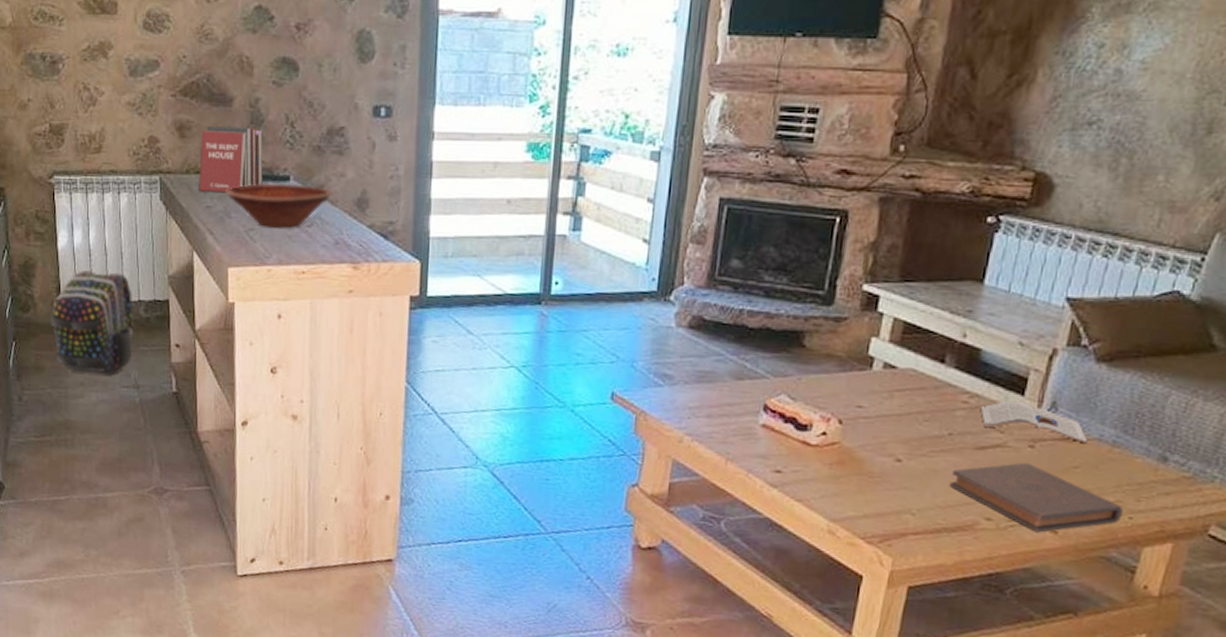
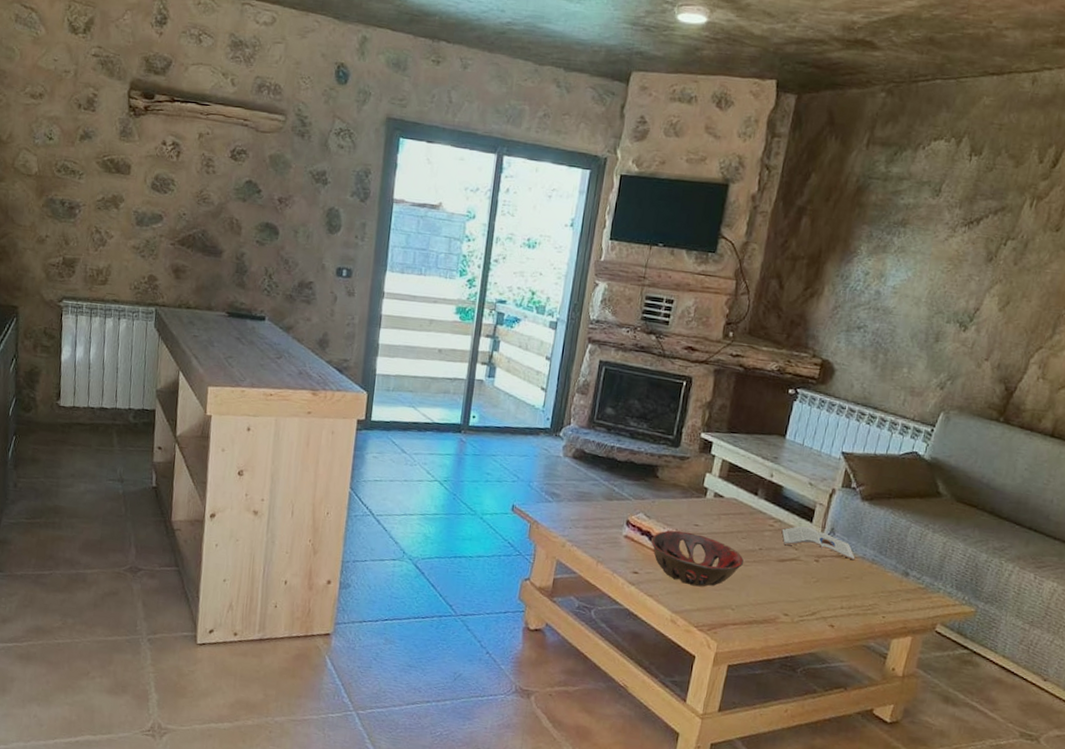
backpack: present [50,270,133,375] -> none [49,380,124,469]
books: present [198,126,263,193] -> none [188,271,246,326]
ceramic bowl: present [225,183,332,228] -> none [210,321,300,358]
decorative bowl: none [798,414,927,487] -> present [651,530,744,587]
book: present [948,462,1123,533] -> none [758,572,879,626]

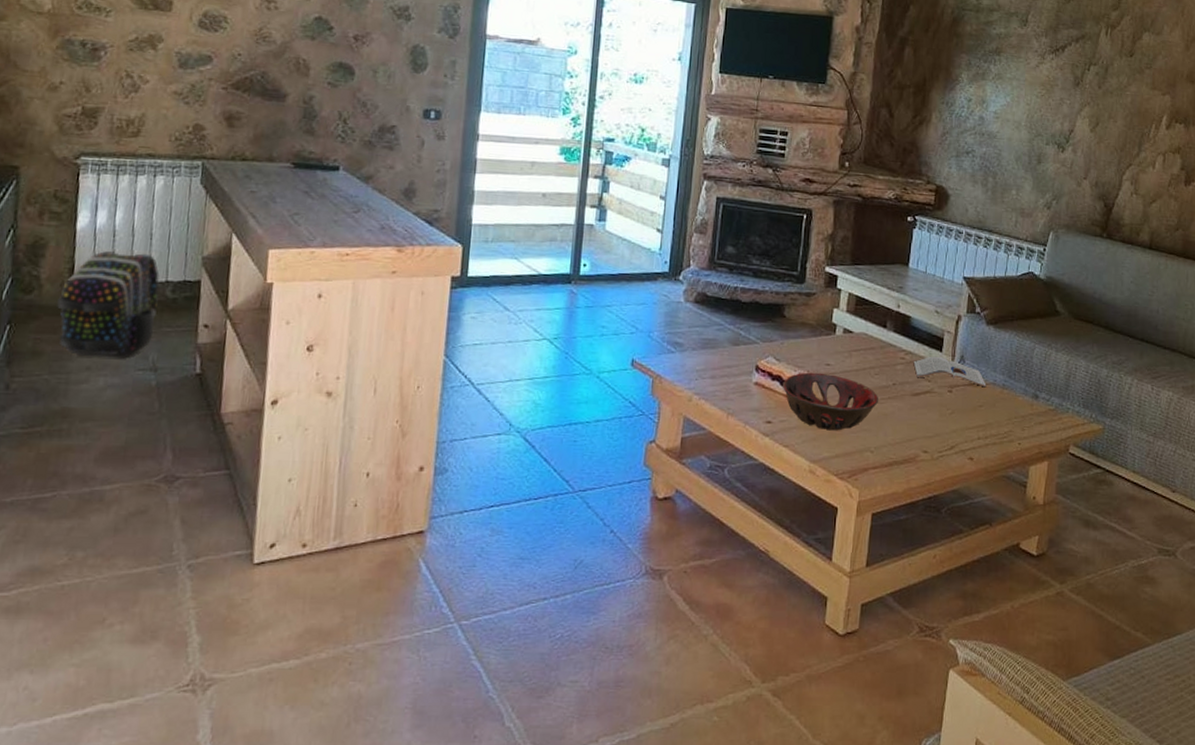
backpack: none [49,380,124,469] -> present [57,251,160,358]

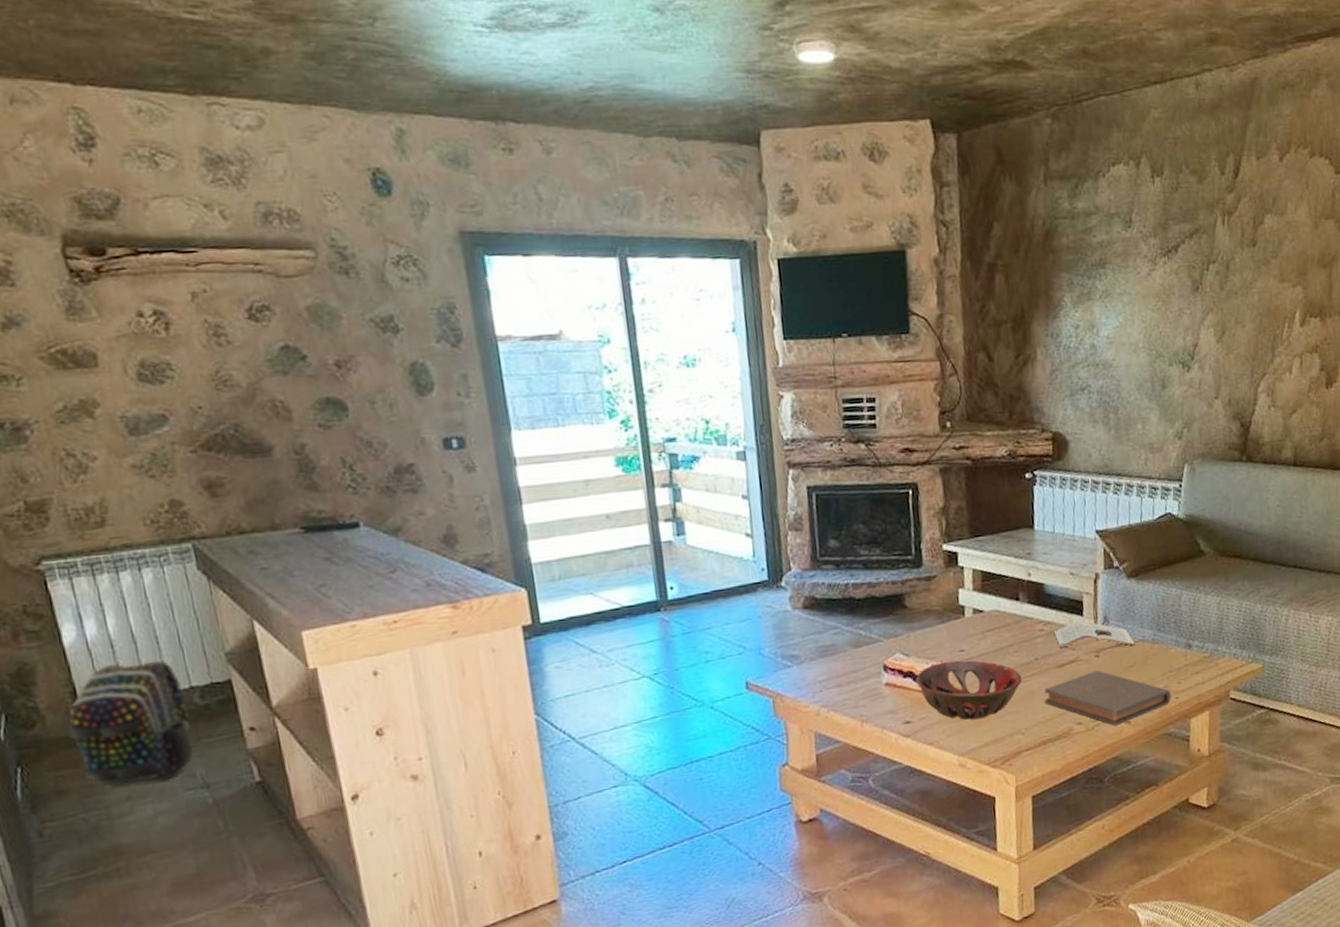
book: none [896,404,1014,460] -> present [1044,670,1171,726]

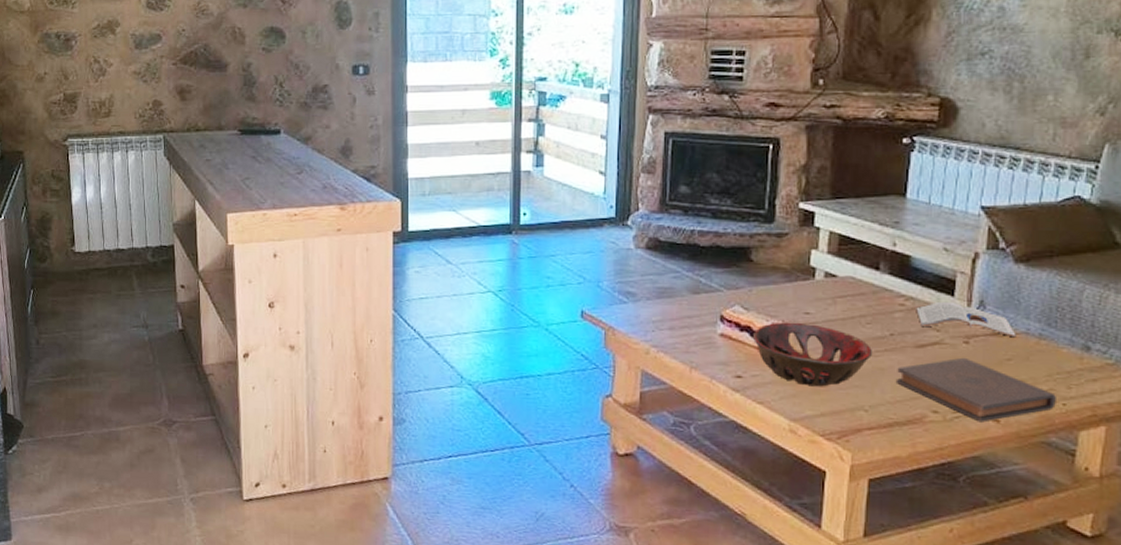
backpack: present [68,660,194,786] -> none [65,222,142,317]

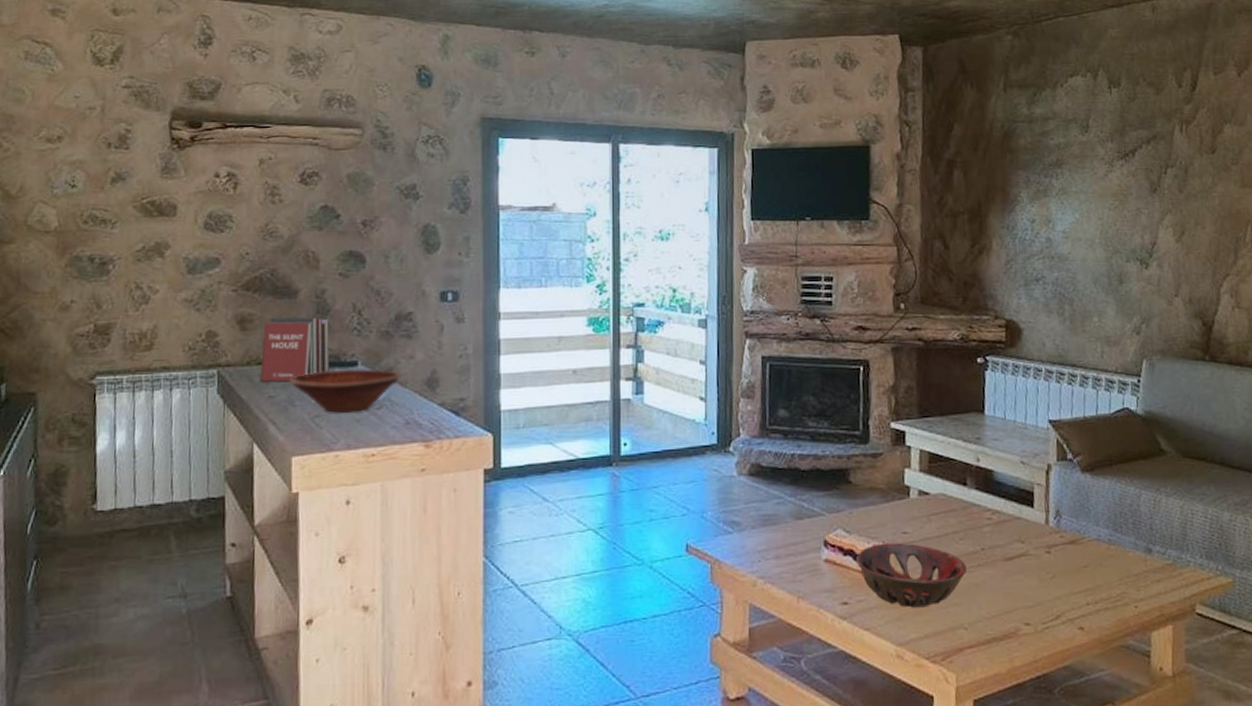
books: none [199,89,256,148] -> present [260,317,330,383]
ceramic bowl: none [223,137,319,176] -> present [289,368,402,413]
book: present [895,357,1056,422] -> none [990,567,1129,631]
magazine: present [916,301,1016,338] -> none [1002,513,1090,545]

